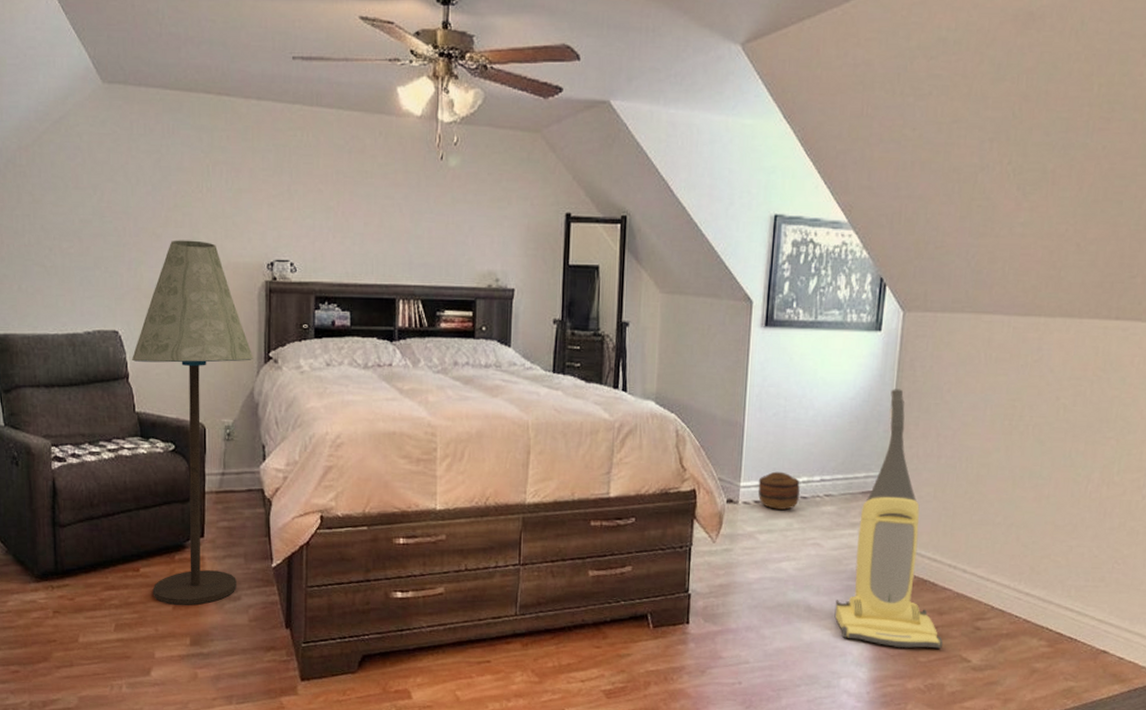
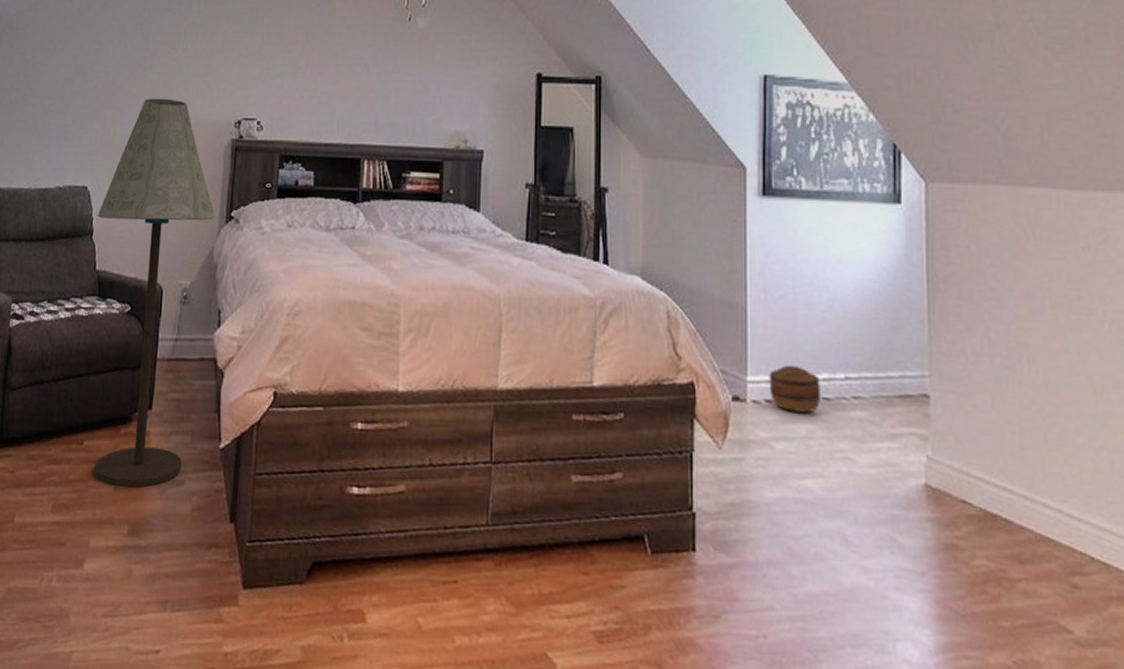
vacuum cleaner: present [834,389,943,649] -> none [879,271,1030,611]

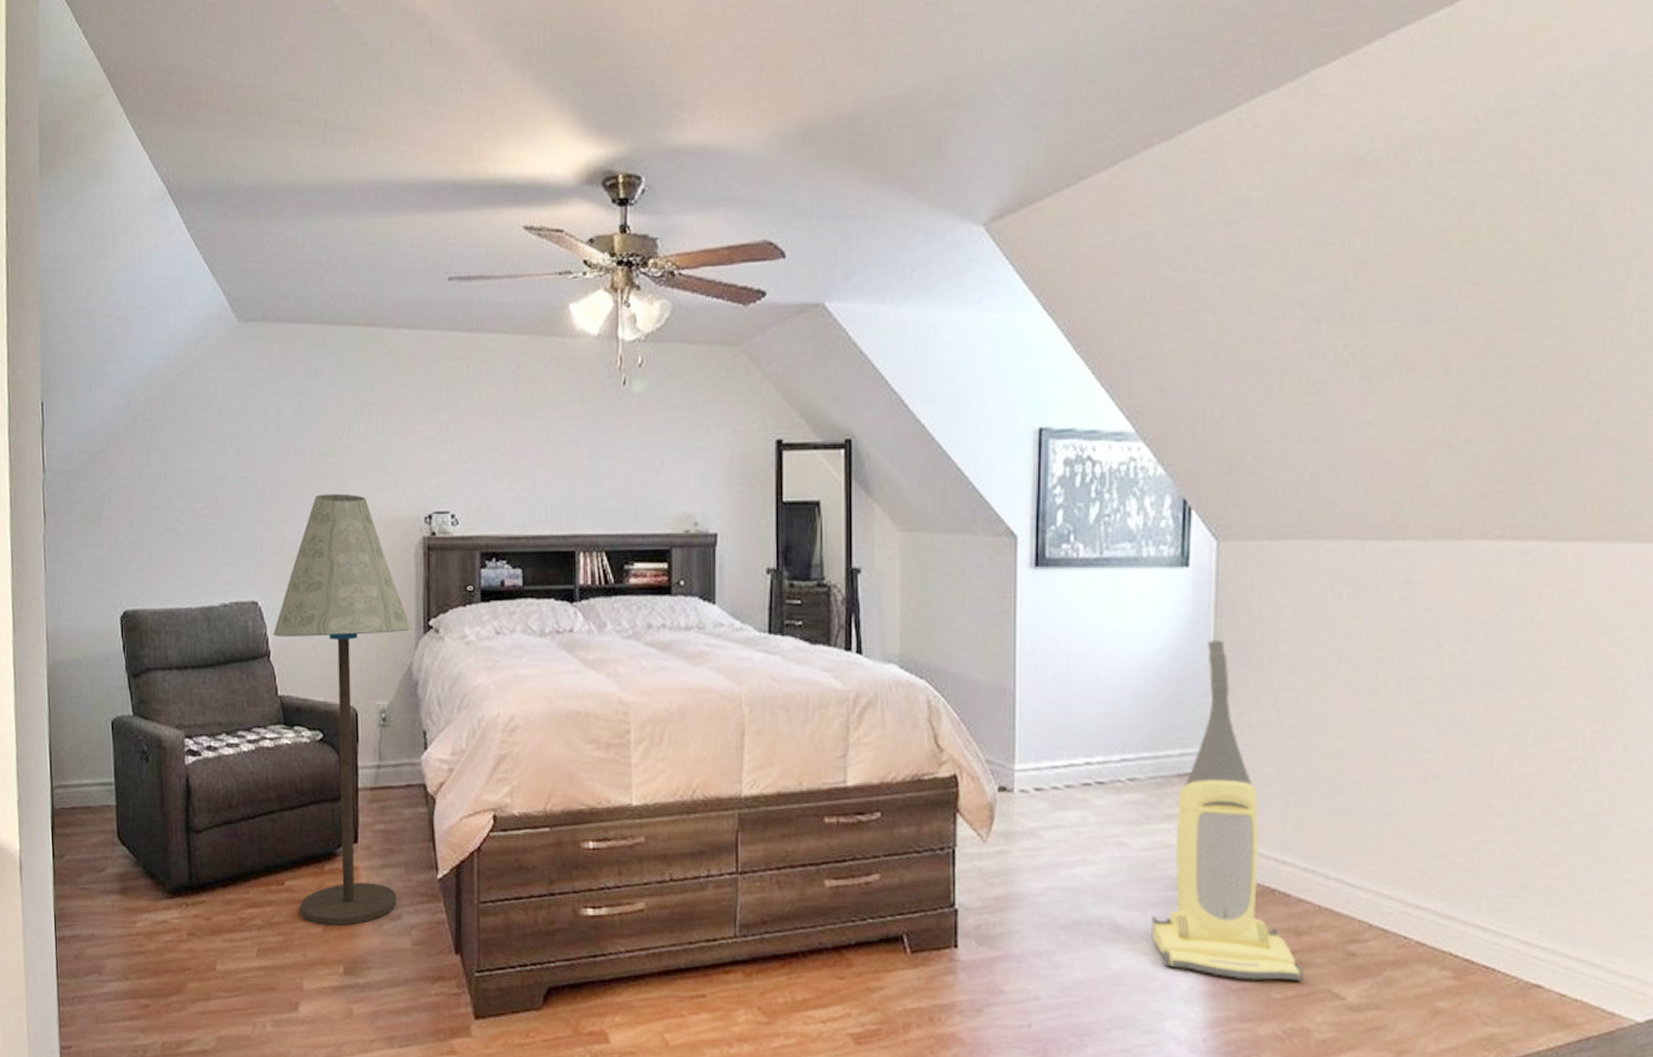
basket: present [769,365,820,413] -> none [1038,750,1094,799]
vacuum cleaner: none [879,271,1030,611] -> present [1151,640,1304,981]

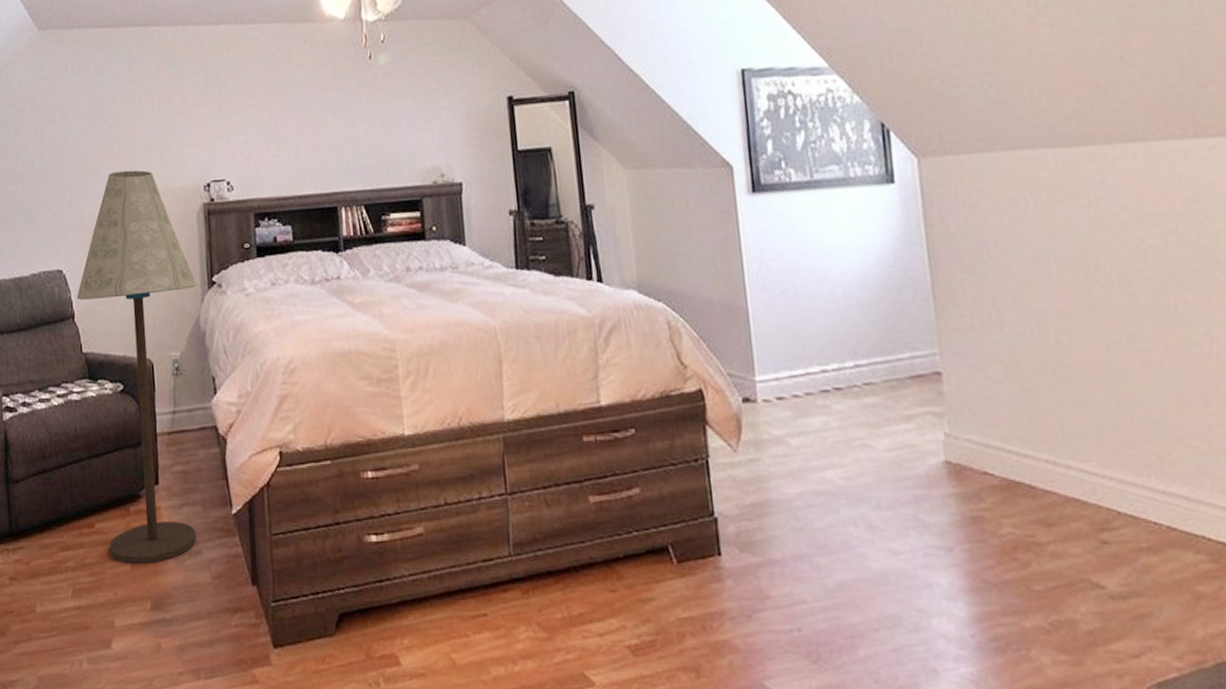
vacuum cleaner: present [1151,640,1304,981] -> none [904,248,1061,573]

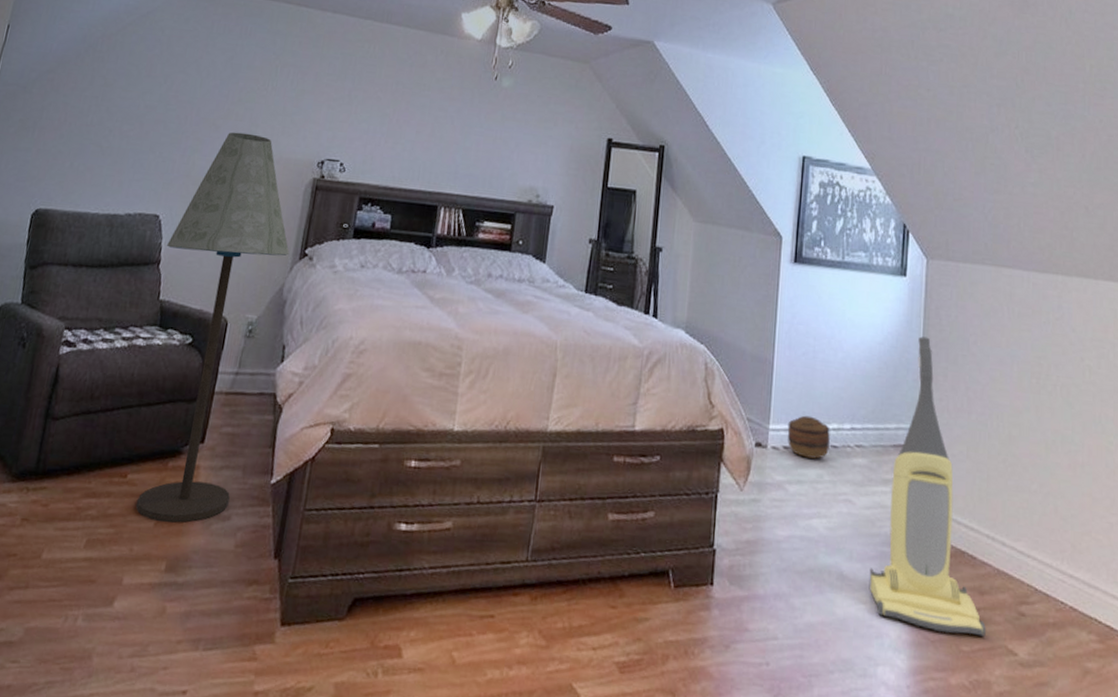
basket: none [777,359,832,406] -> present [787,415,830,459]
vacuum cleaner: none [904,248,1061,573] -> present [869,336,986,637]

